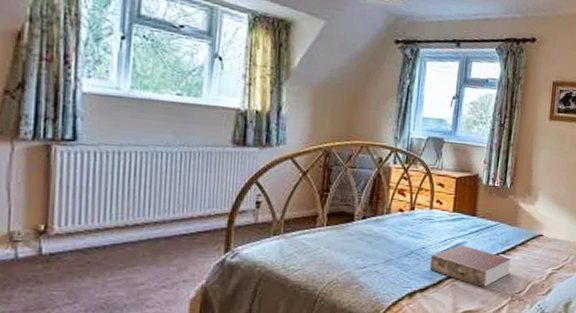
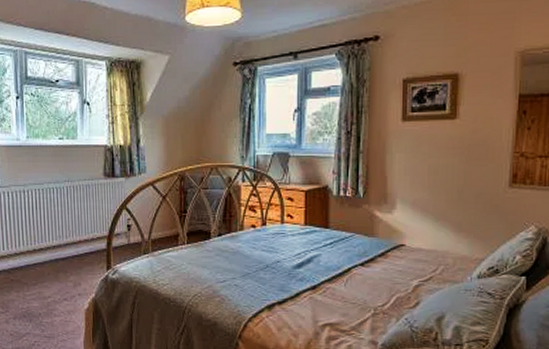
book: present [429,245,512,287] -> none [286,257,371,300]

